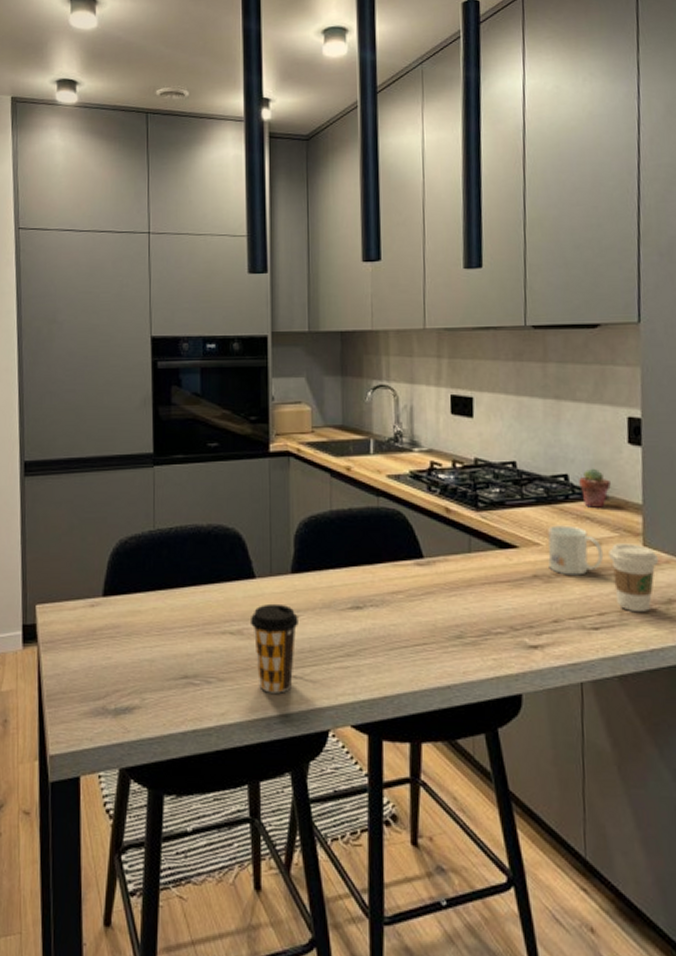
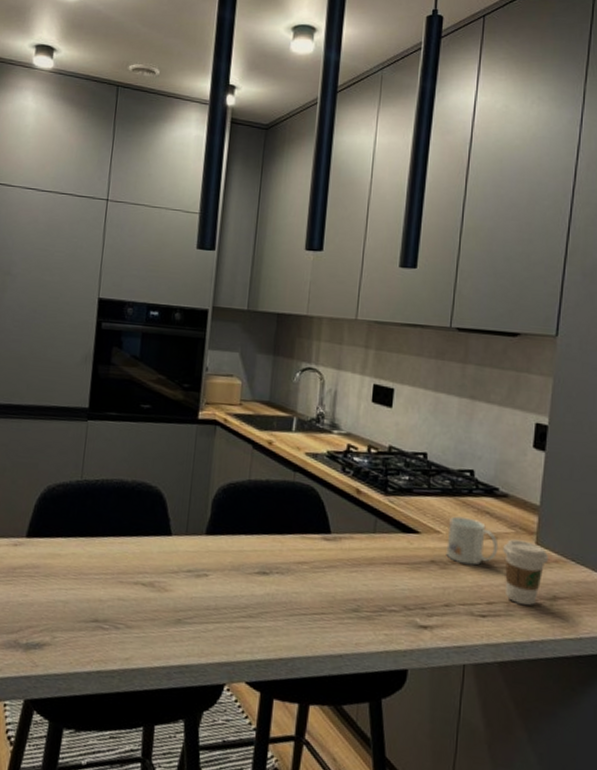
coffee cup: present [249,603,298,693] -> none [161,560,208,646]
potted succulent: present [579,468,611,508] -> none [483,467,513,505]

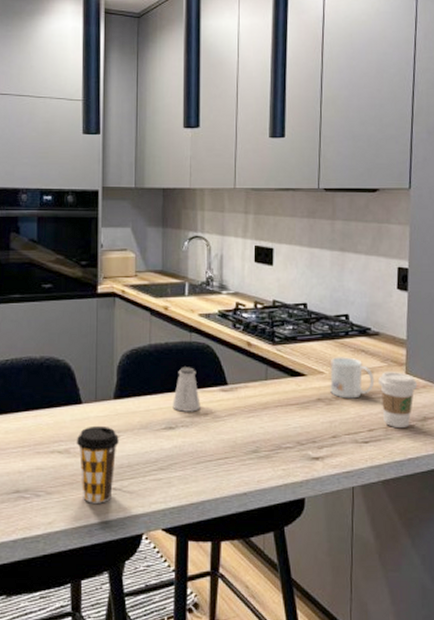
coffee cup: none [161,560,208,646] -> present [76,425,119,503]
saltshaker: none [268,508,299,559] -> present [173,367,200,412]

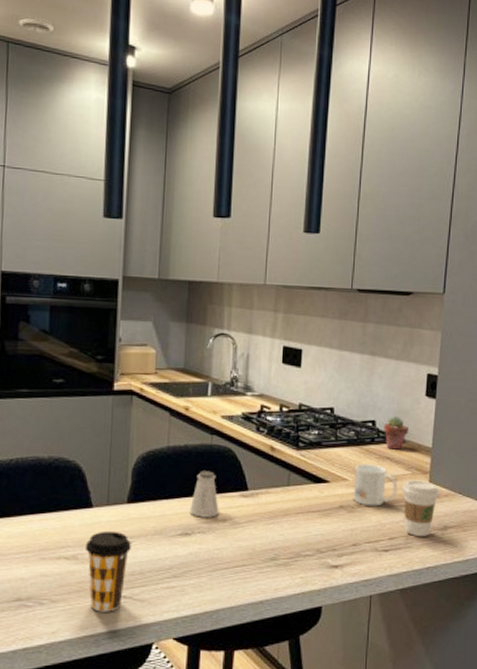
potted succulent: none [357,309,382,342] -> present [384,416,409,450]

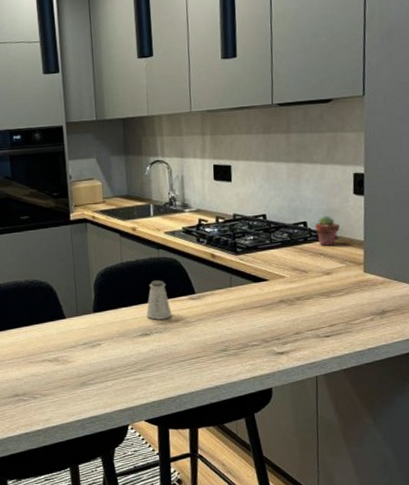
coffee cup: present [84,530,131,612] -> none [63,336,101,402]
mug: present [353,464,398,506] -> none [291,261,334,299]
coffee cup: present [402,480,441,536] -> none [337,271,376,322]

